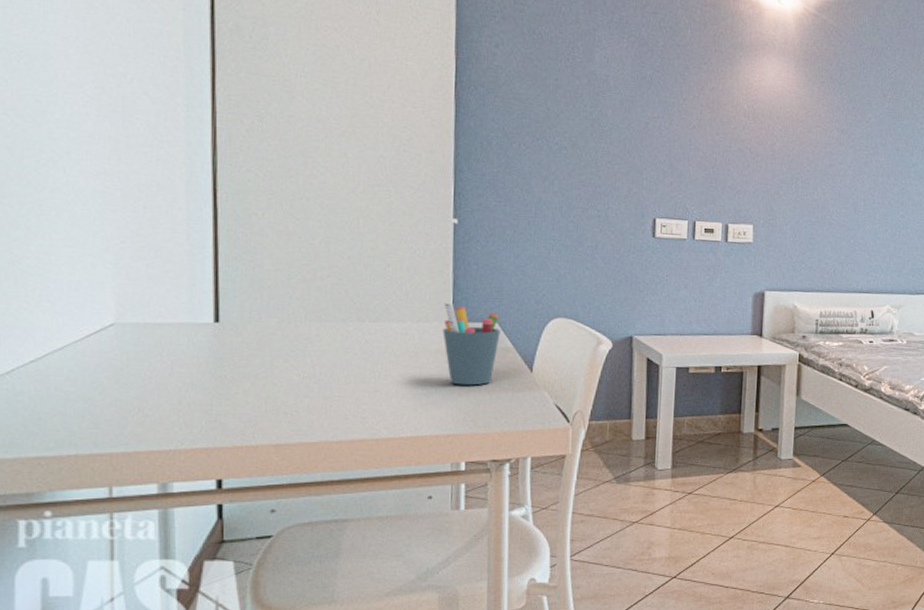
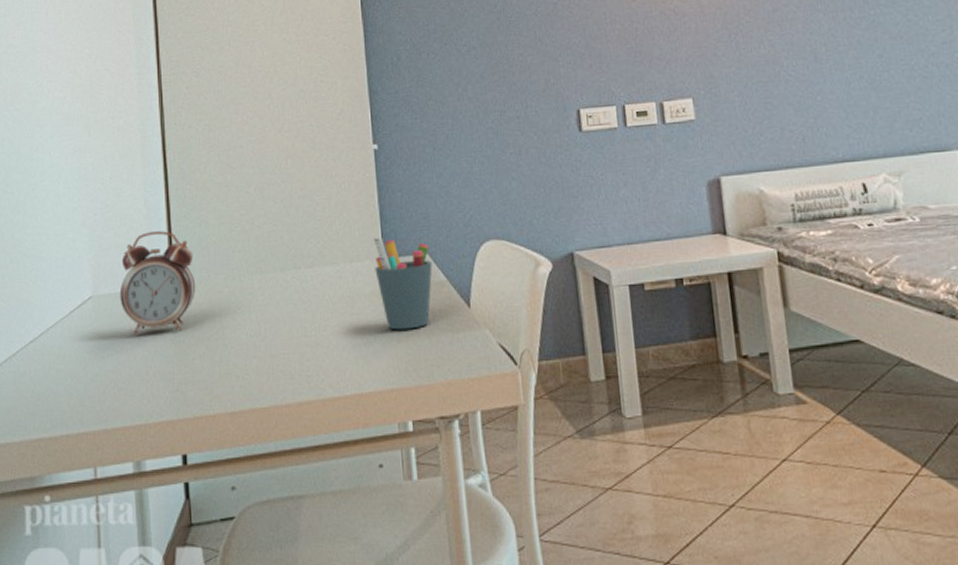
alarm clock: none [150,268,244,366] -> present [119,231,196,335]

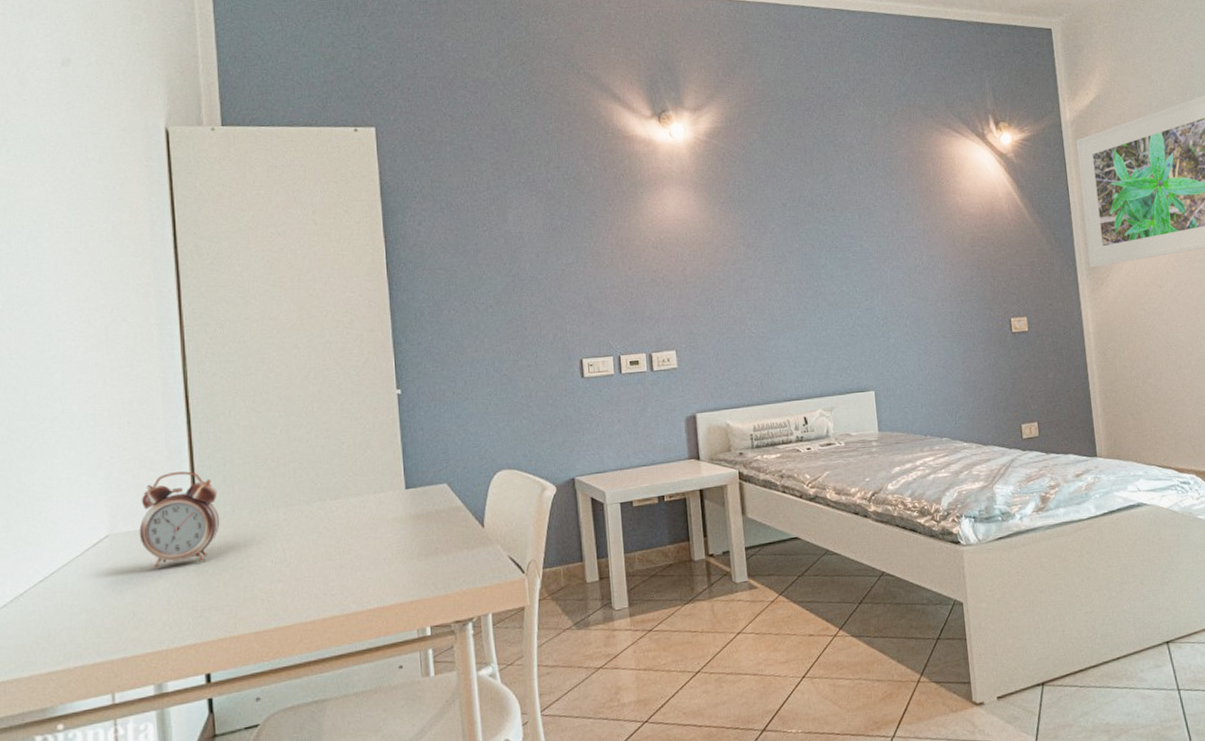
pen holder: present [373,236,433,330] -> none [395,470,451,550]

